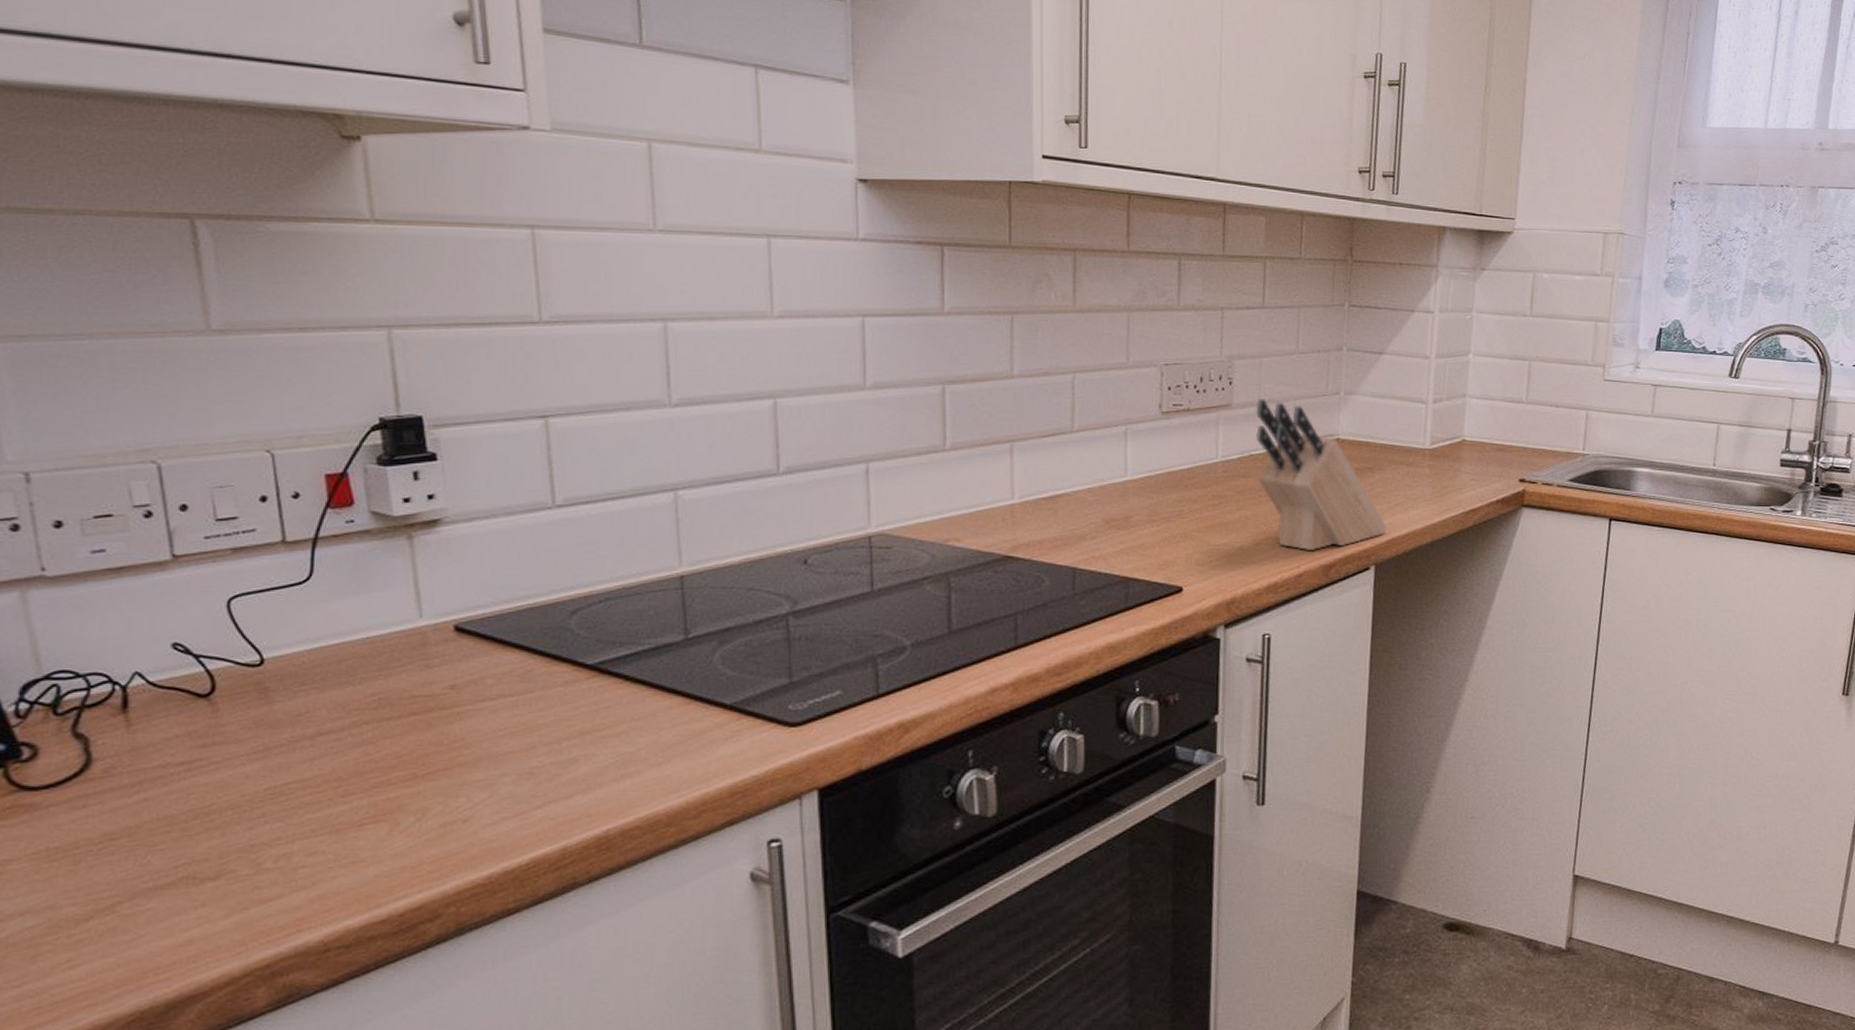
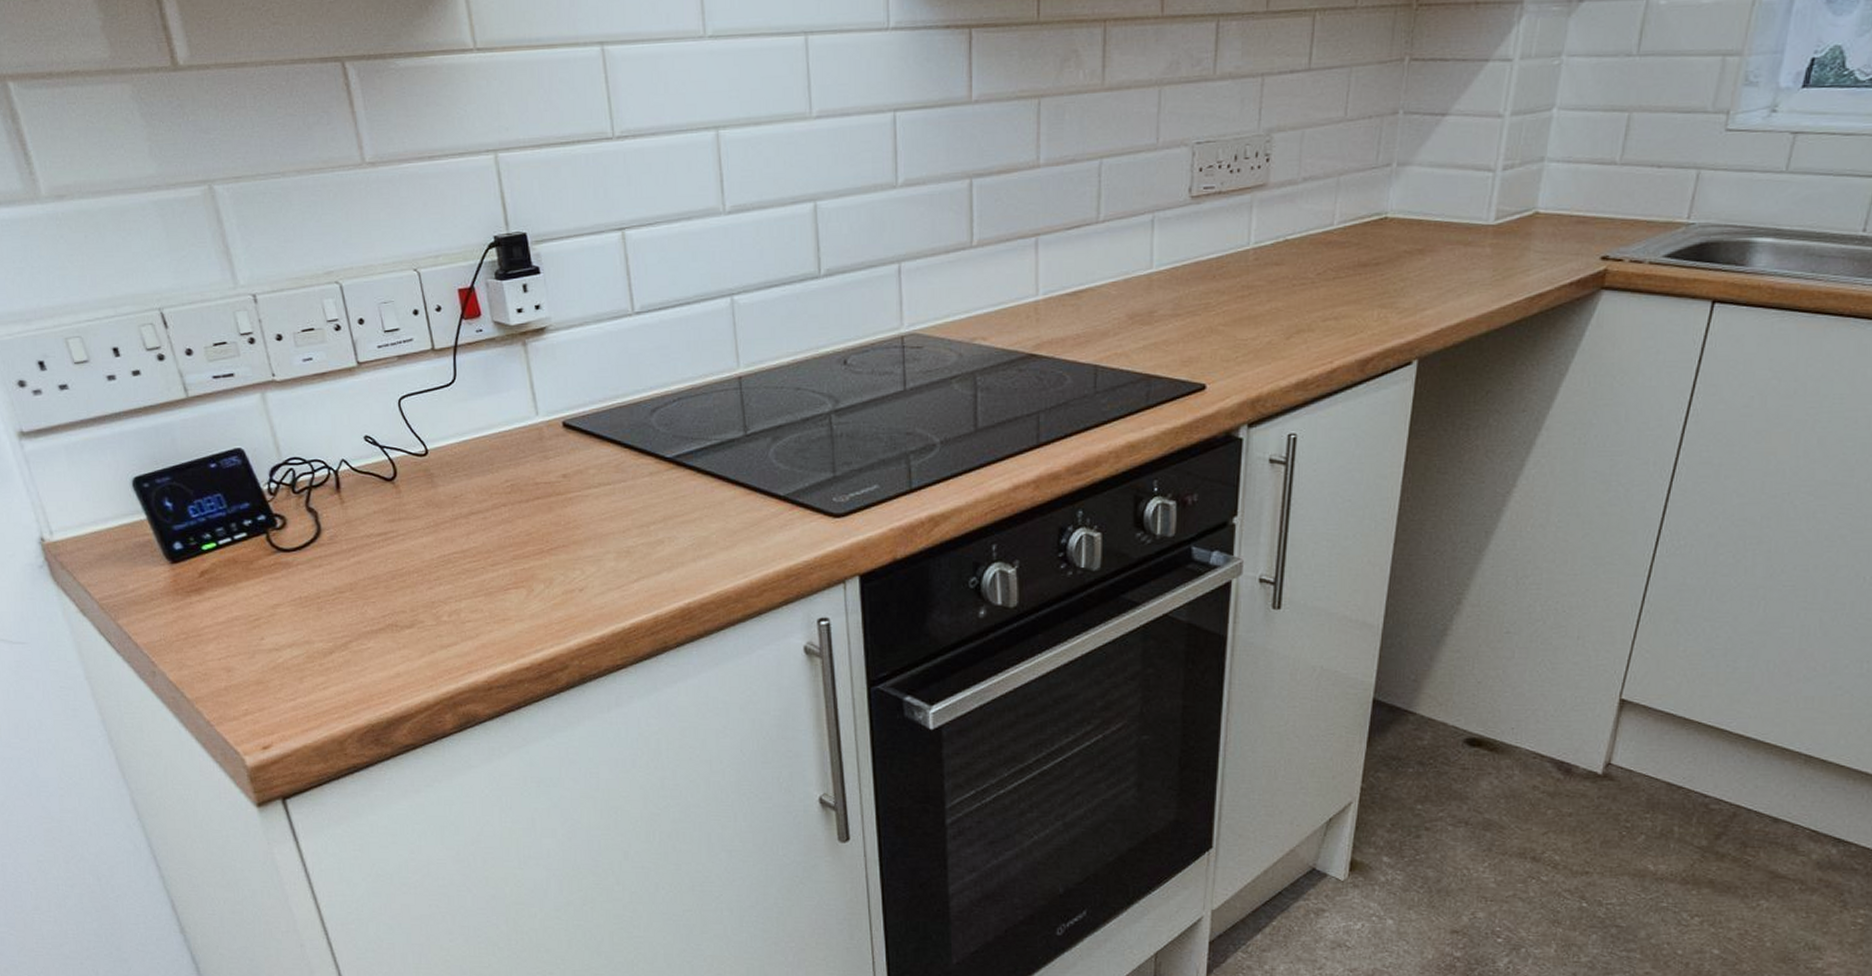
knife block: present [1255,399,1388,551] -> none [1292,176,1437,345]

